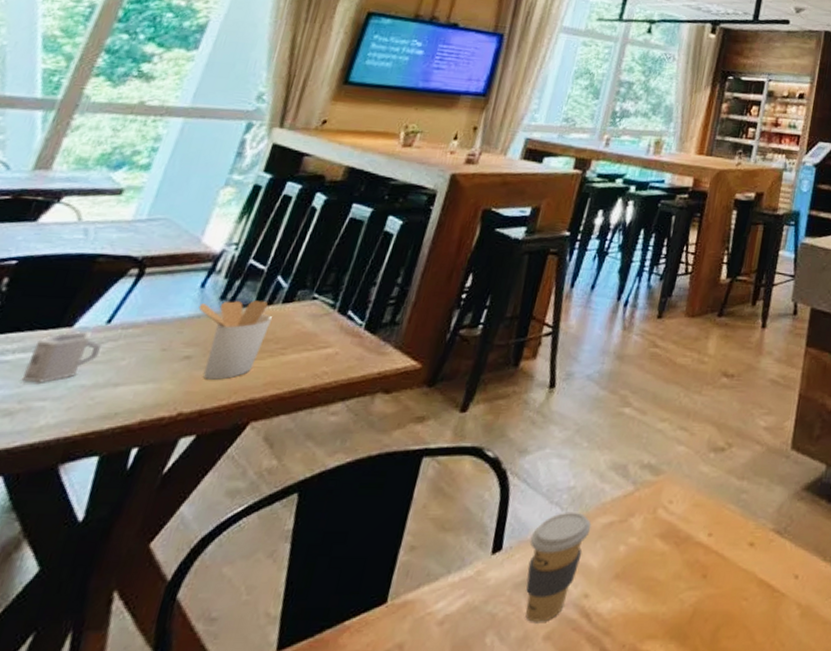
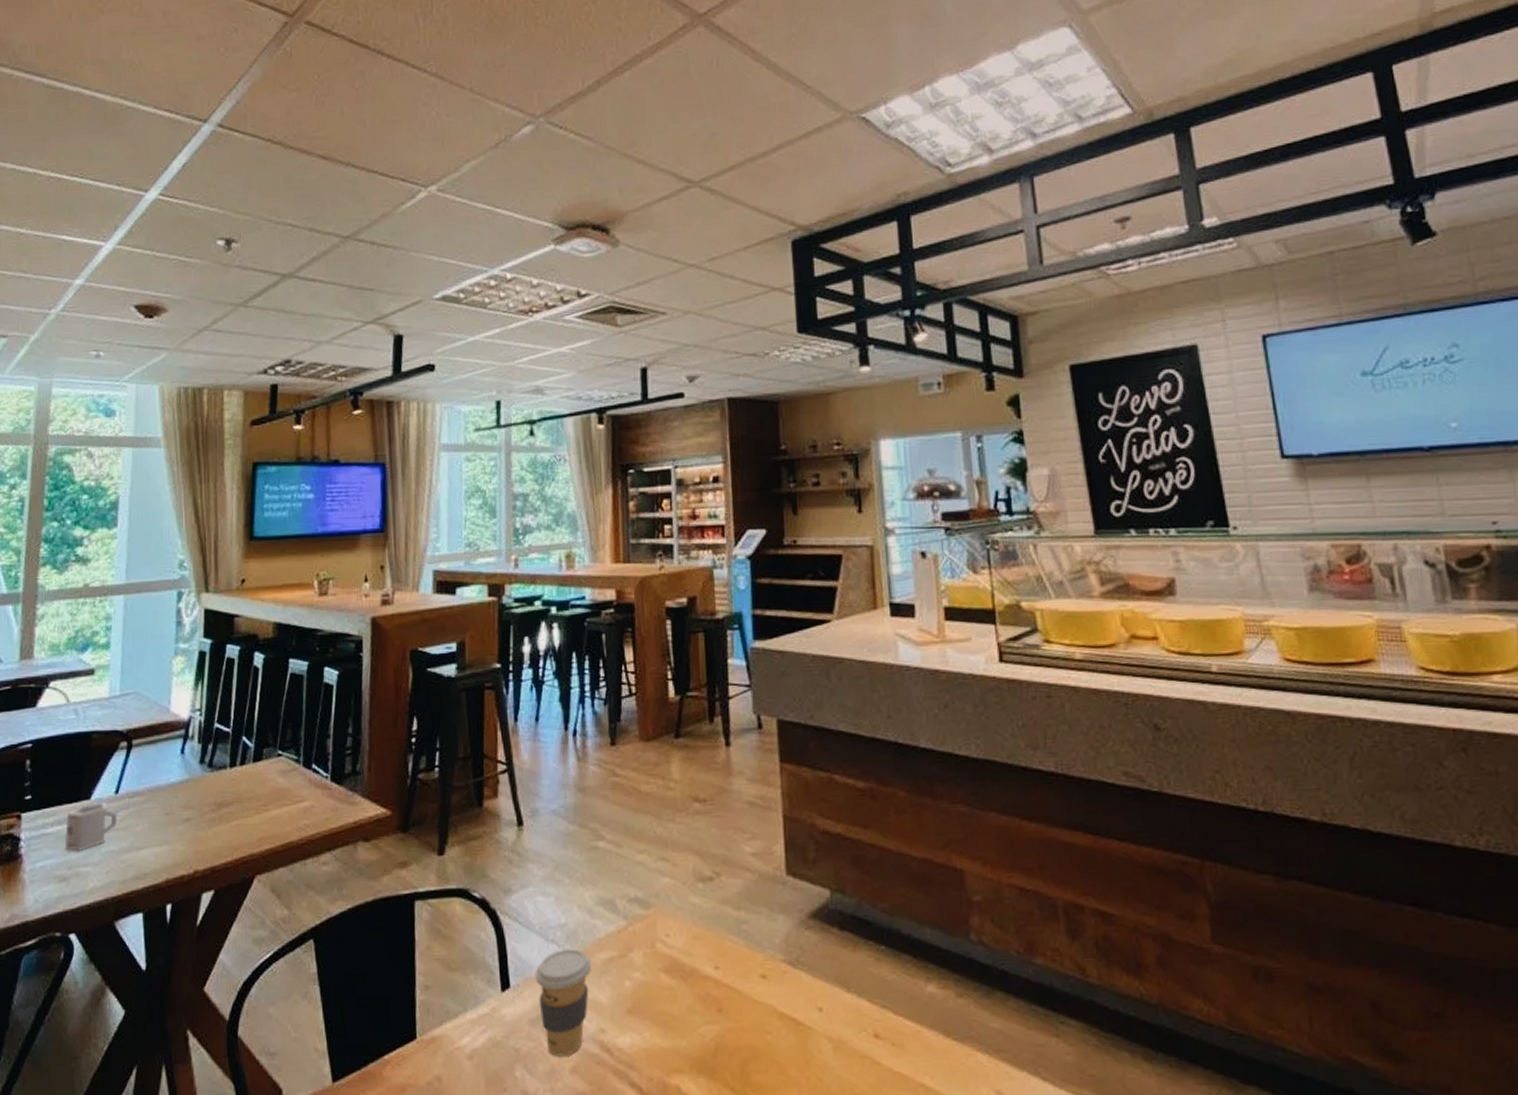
utensil holder: present [198,301,273,380] -> none [184,762,249,839]

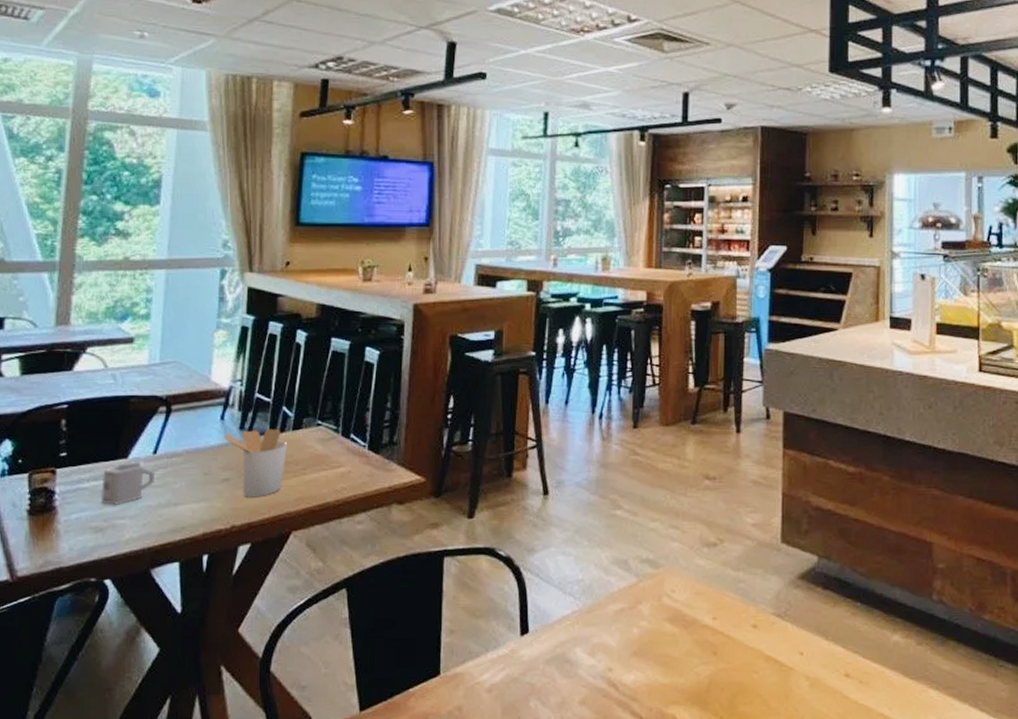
utensil holder: none [184,762,249,839] -> present [224,429,288,497]
coffee cup: present [535,948,592,1056] -> none [552,600,604,690]

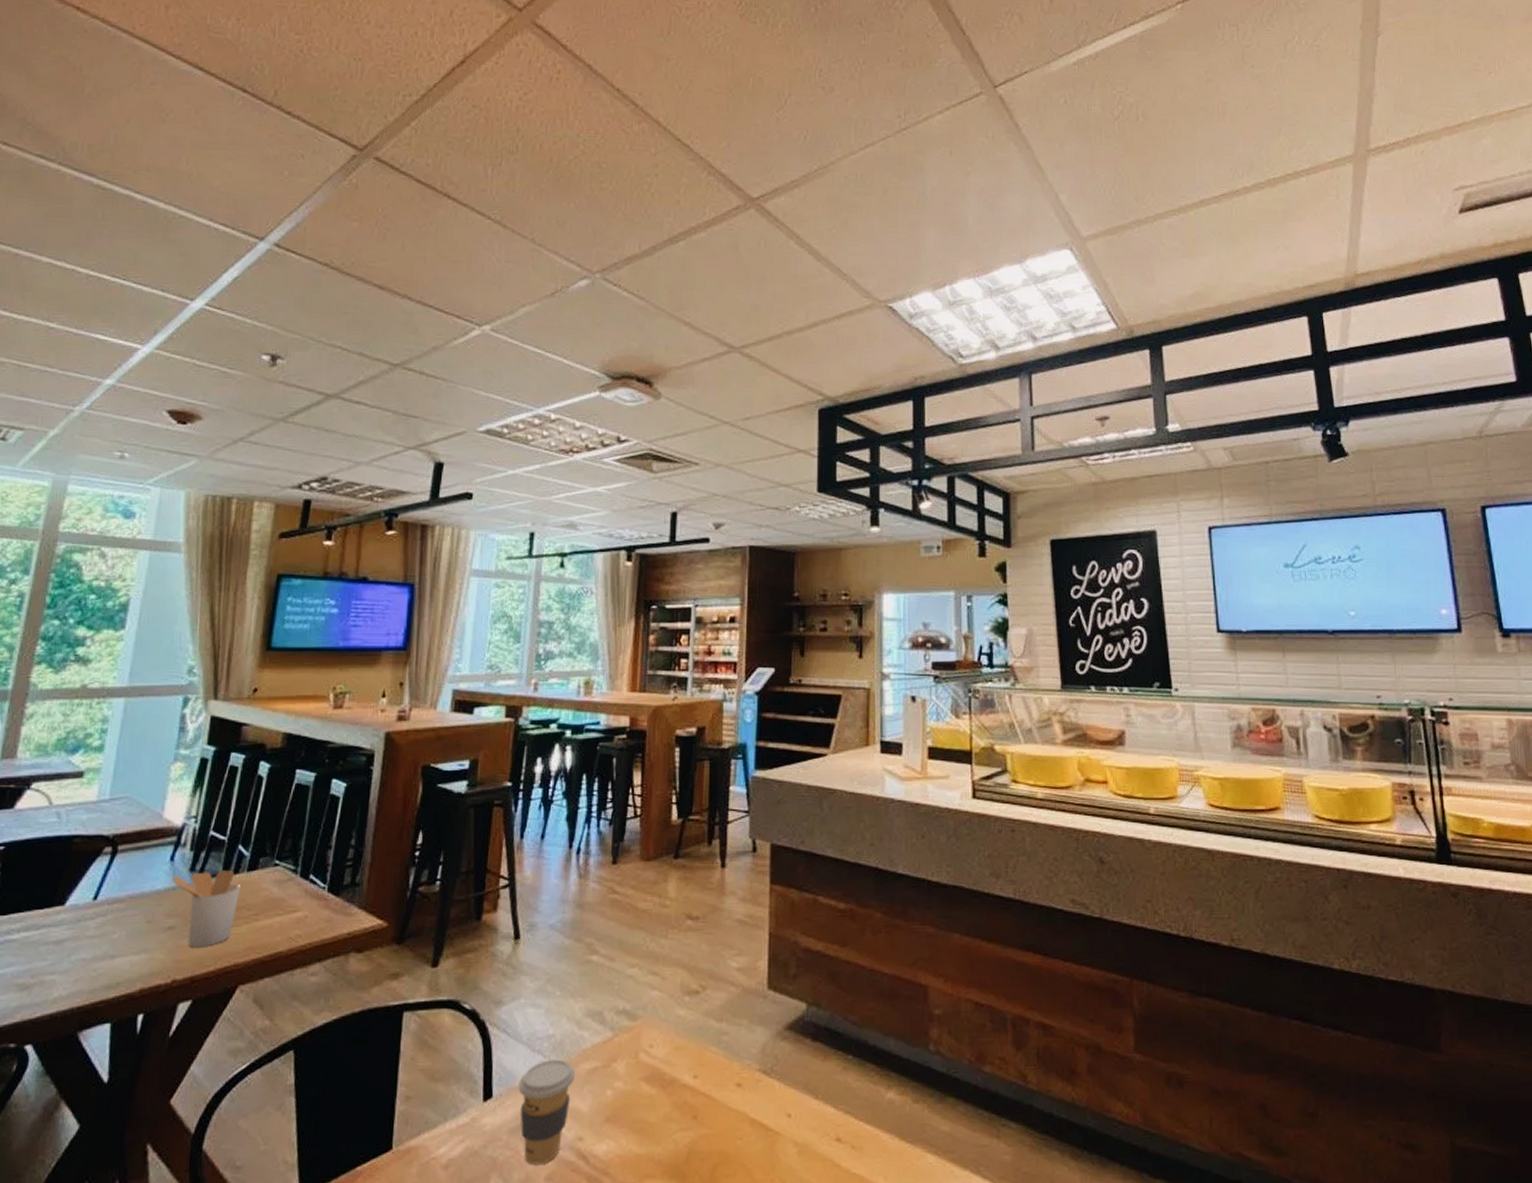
cup: present [100,461,156,505] -> none [30,908,94,959]
coffee cup: none [552,600,604,690] -> present [518,1059,576,1164]

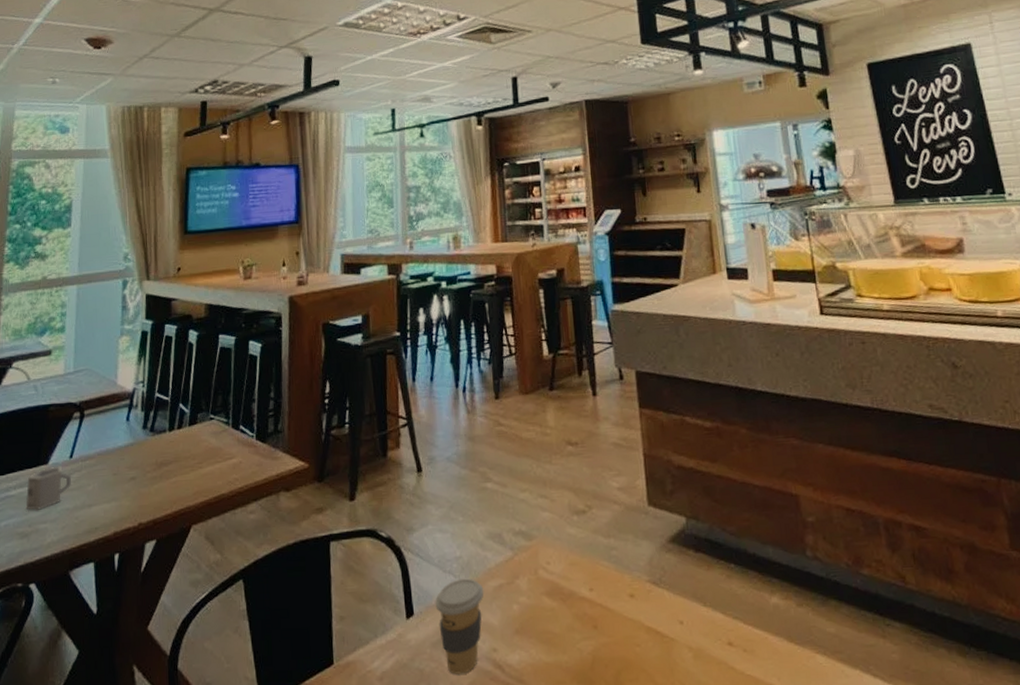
cup: none [30,908,94,959] -> present [25,465,72,511]
utensil holder: present [172,870,241,947] -> none [129,426,185,494]

